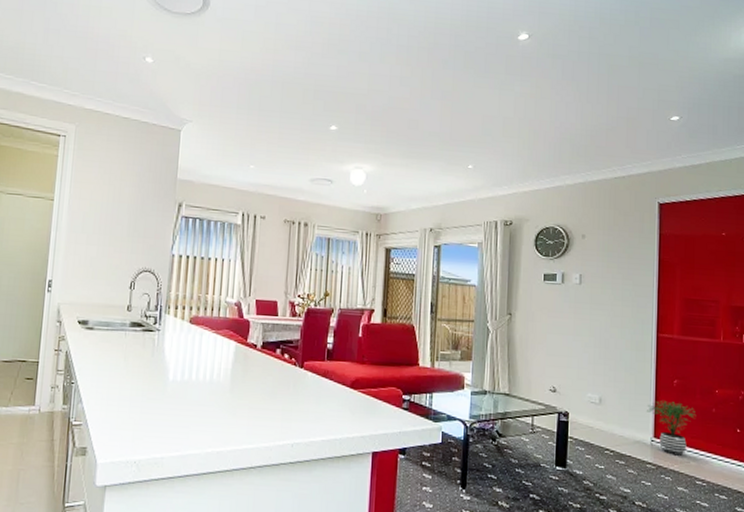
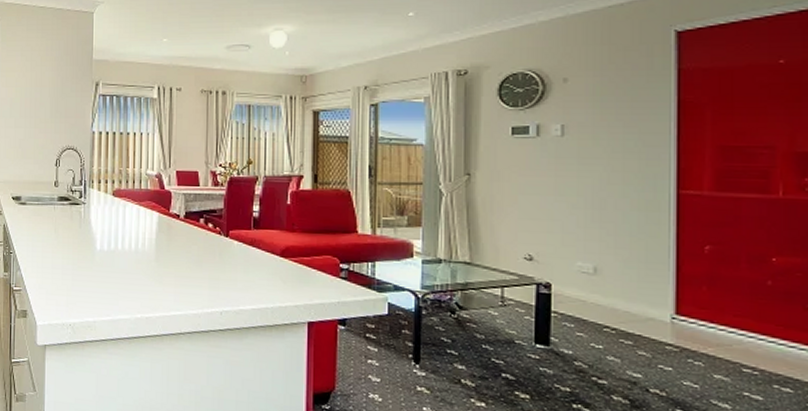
potted plant: present [647,400,696,456] -> none [664,270,741,337]

